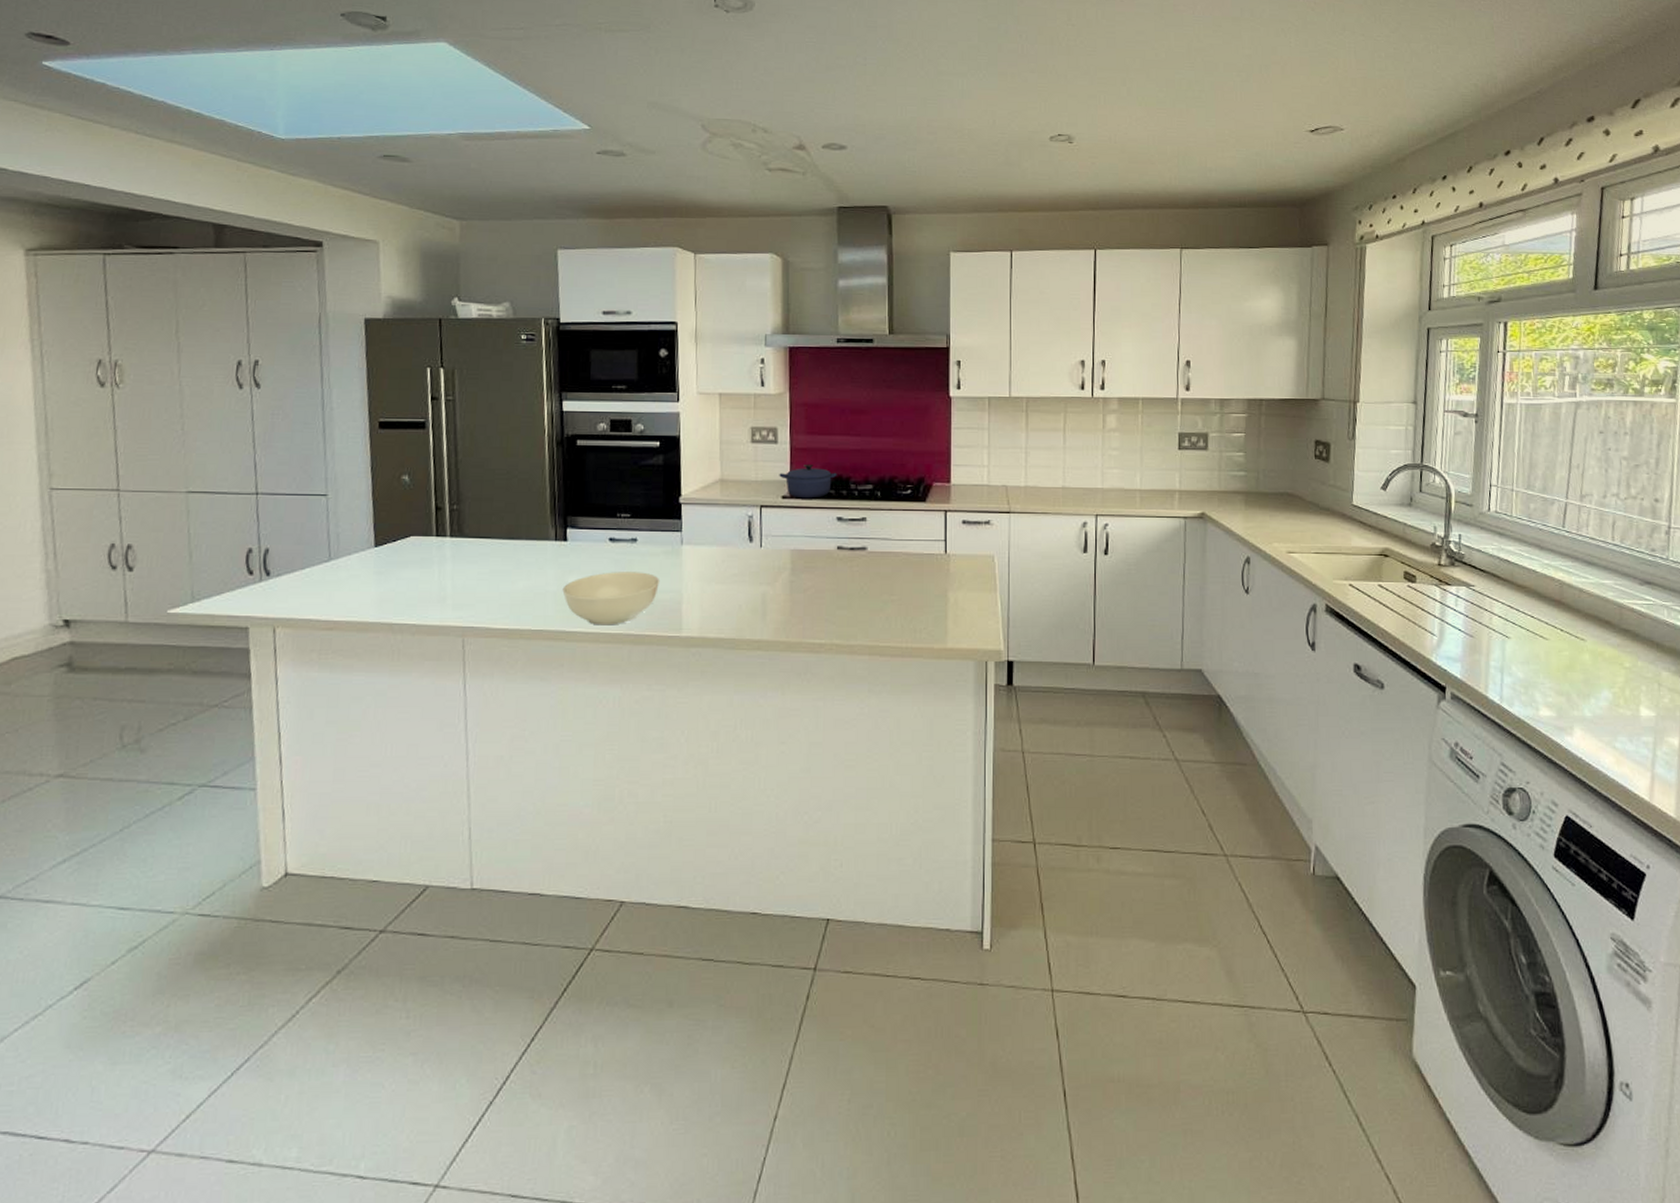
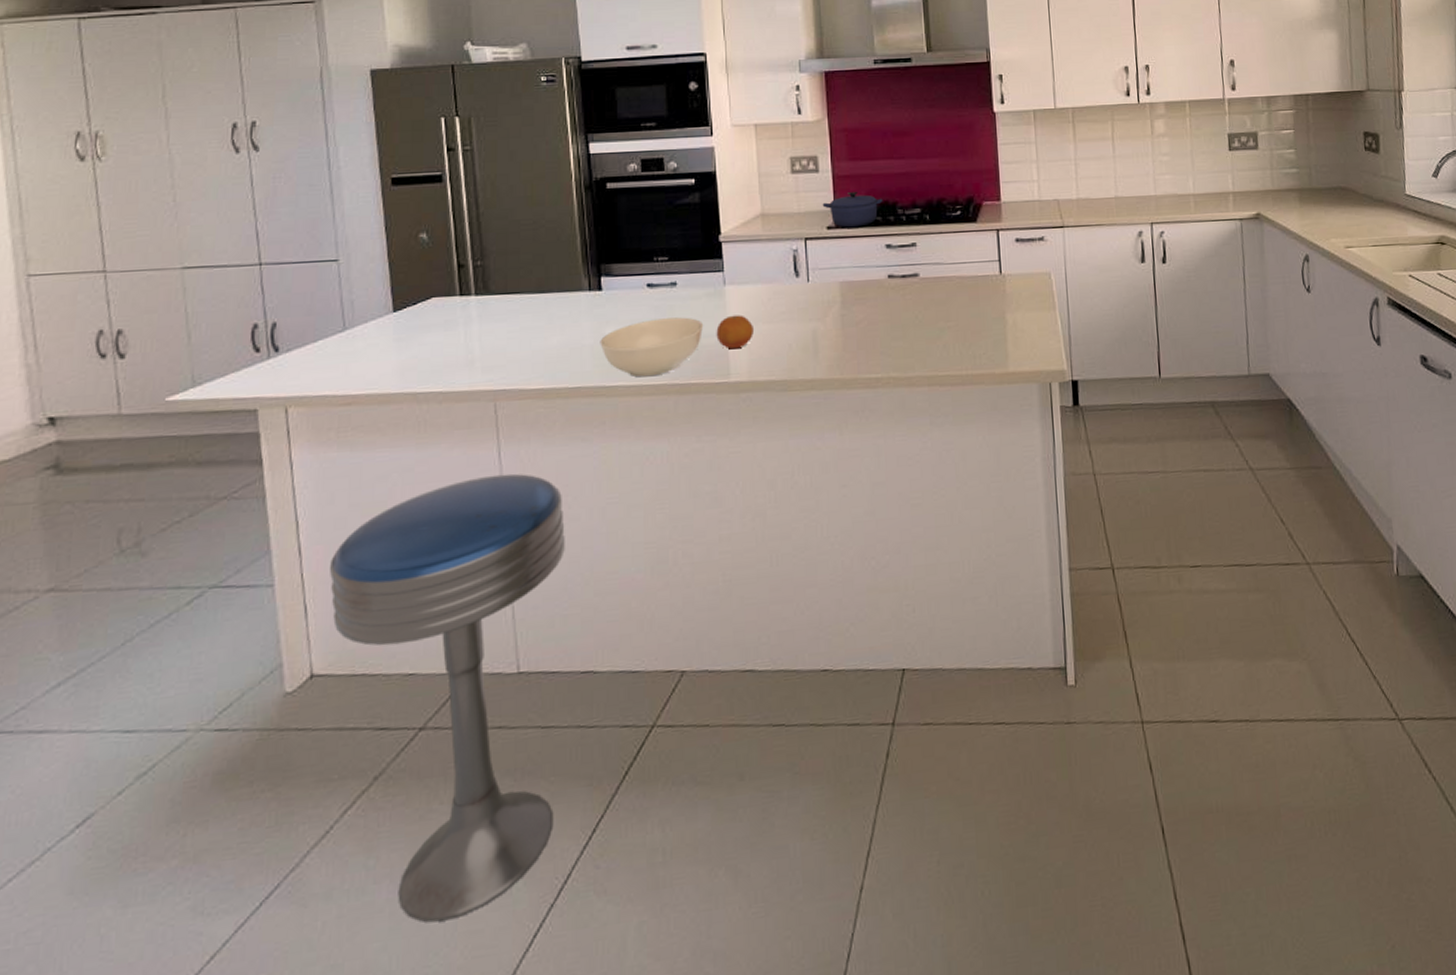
bar stool: none [306,705,521,1107] -> present [330,473,565,923]
fruit: none [671,574,708,606] -> present [716,314,755,349]

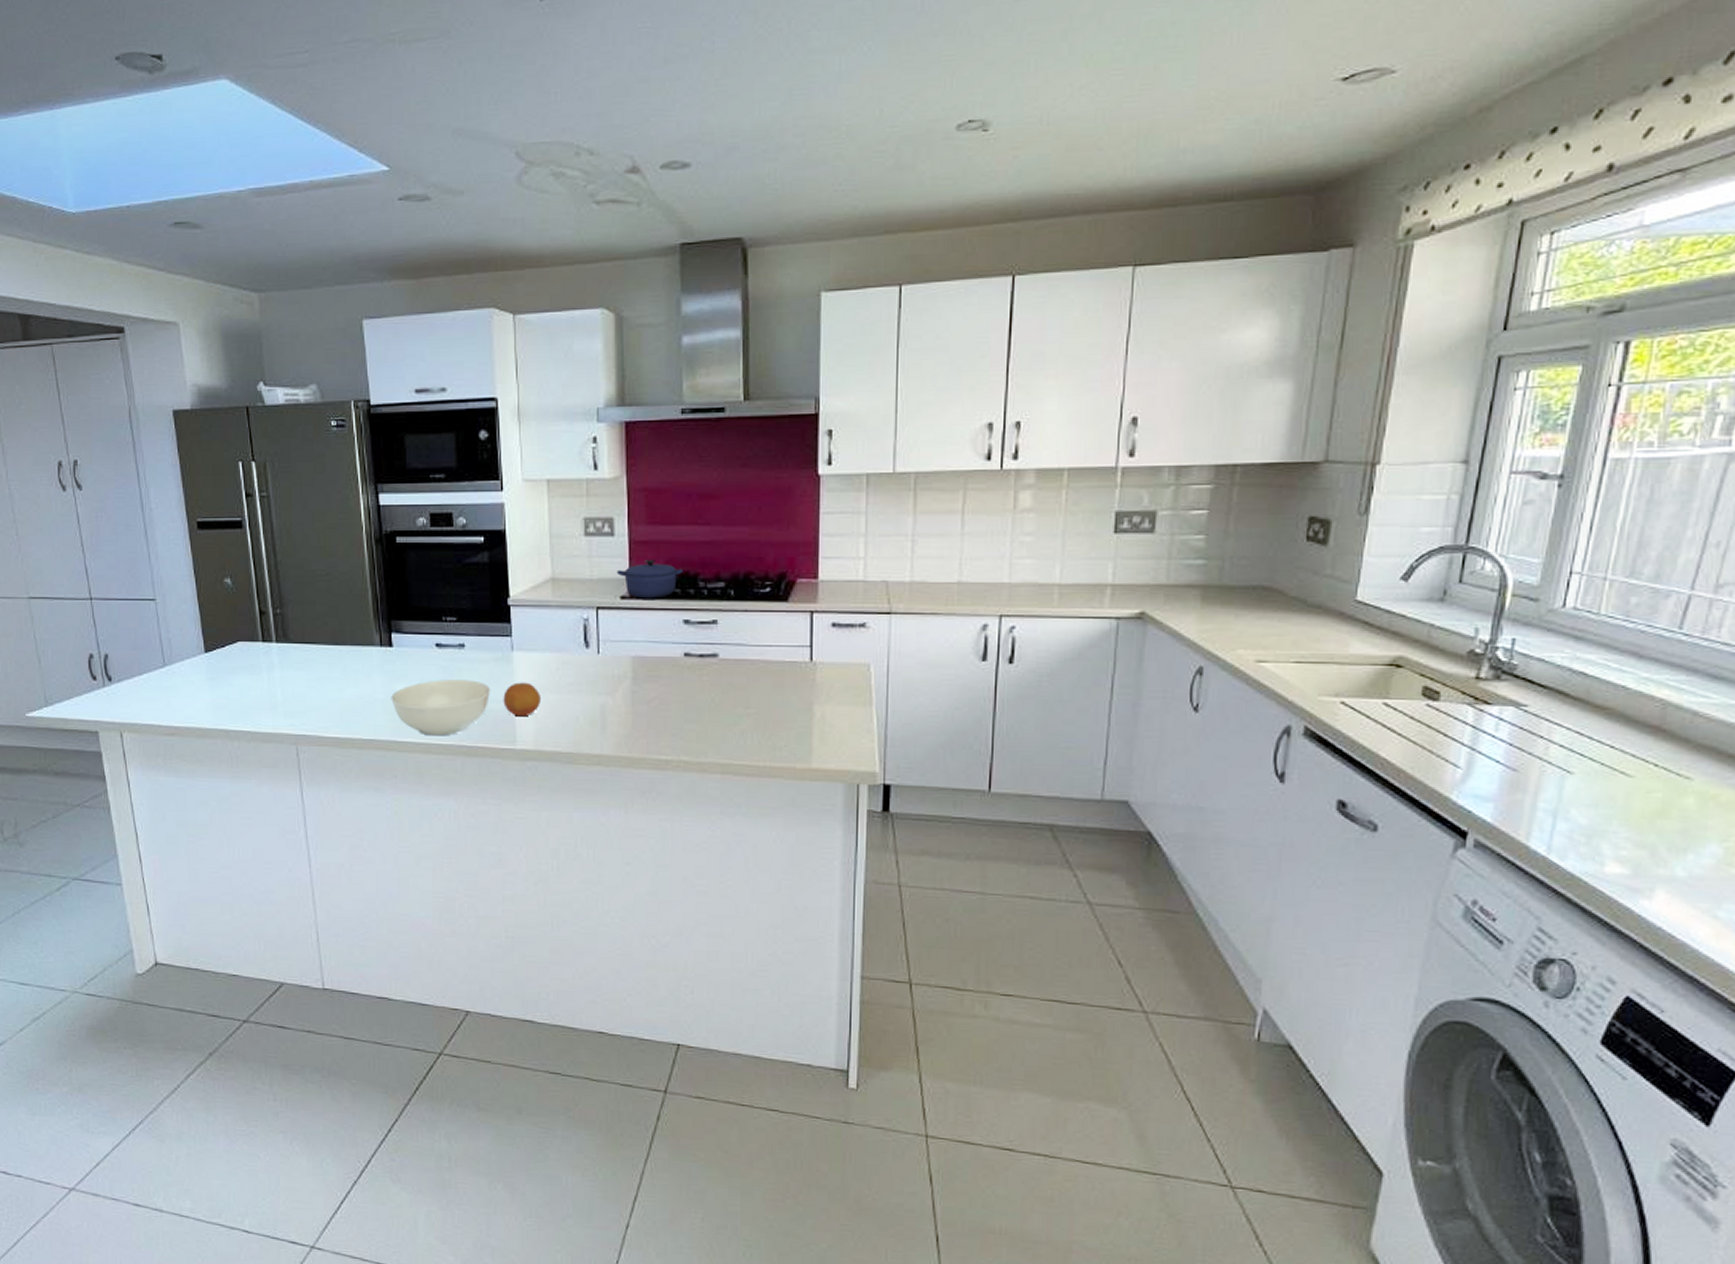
bar stool: present [330,473,565,923] -> none [165,813,361,1176]

